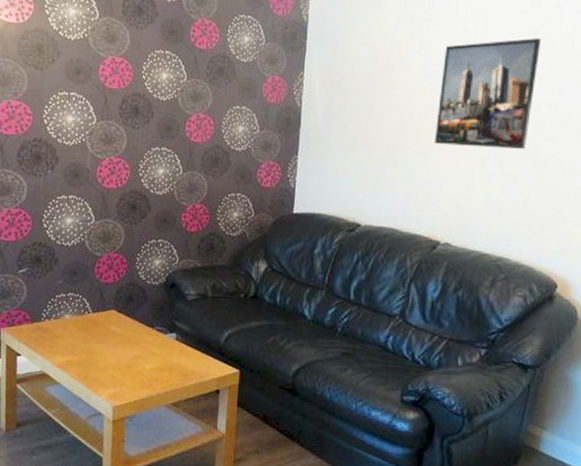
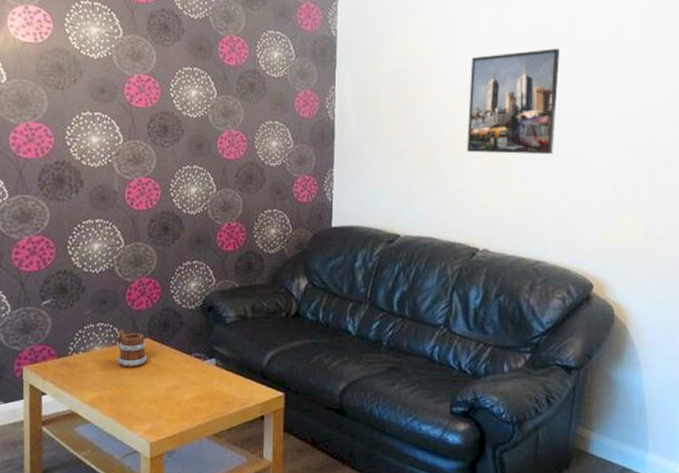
mug: none [85,300,113,337] -> present [117,329,148,368]

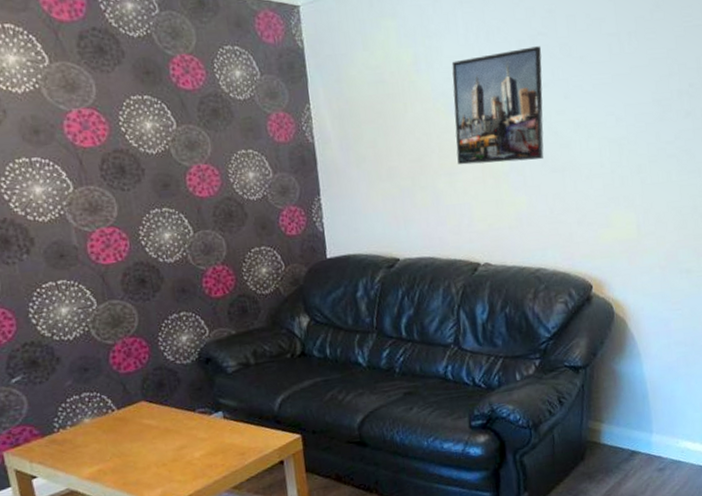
mug: present [117,329,148,368] -> none [107,395,147,436]

